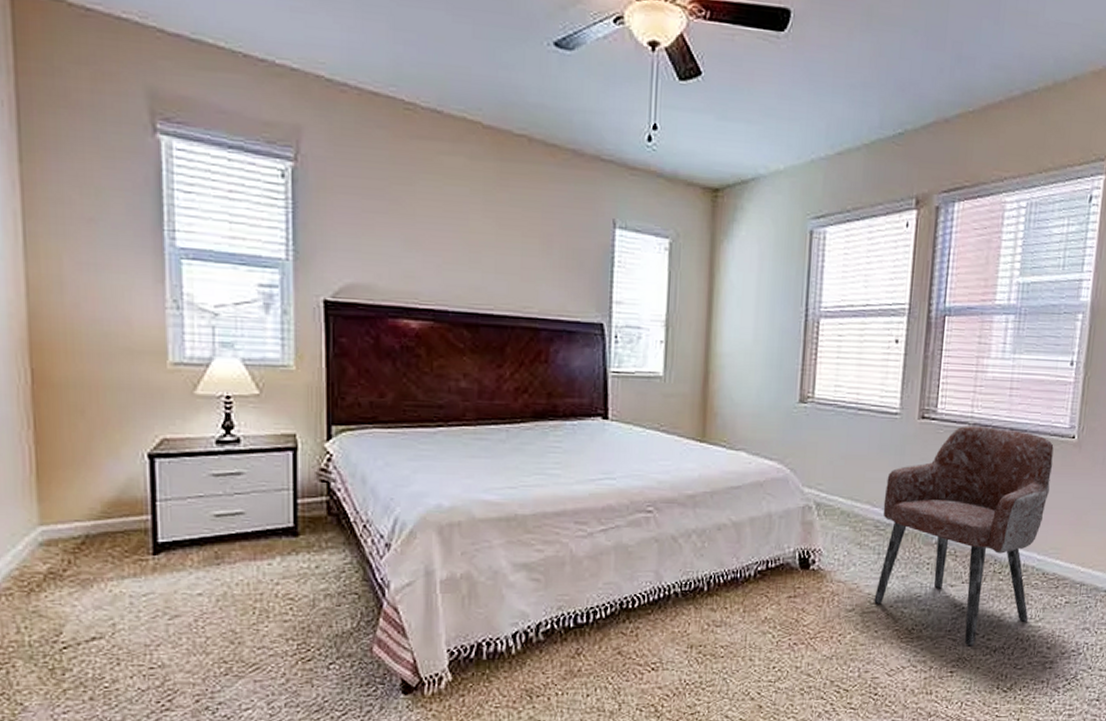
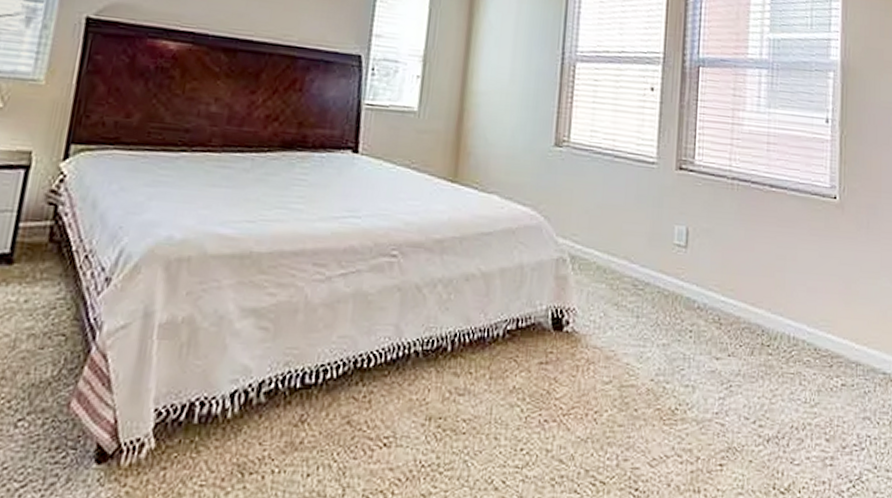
armchair: present [874,426,1054,647] -> none [633,179,817,434]

